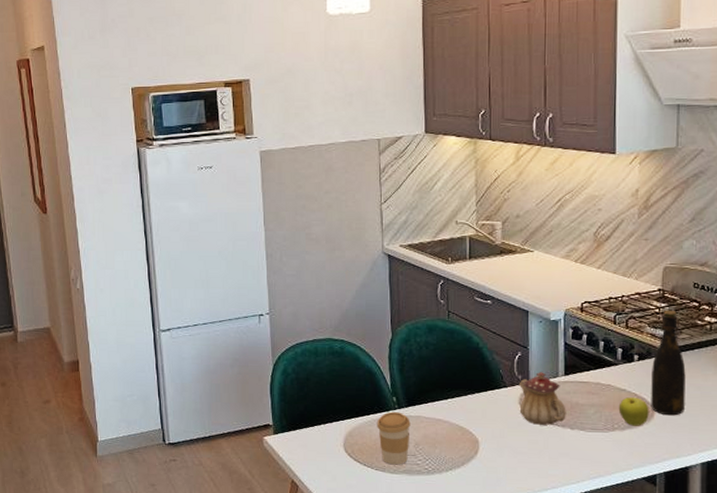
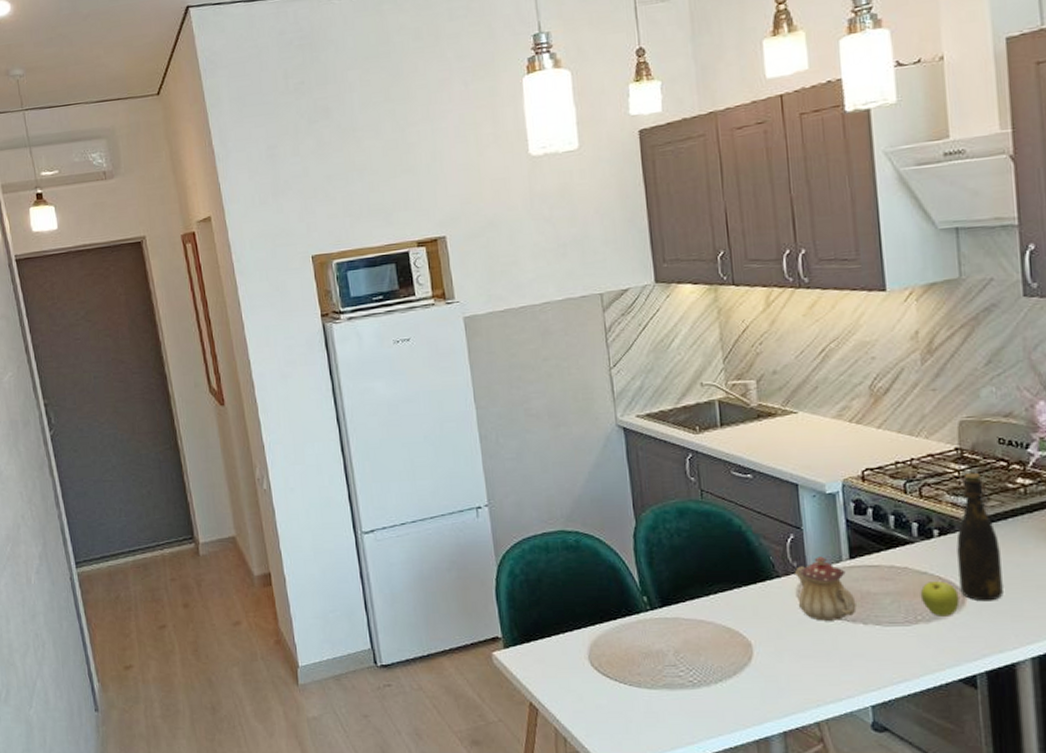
coffee cup: present [377,411,410,465] -> none [626,613,668,679]

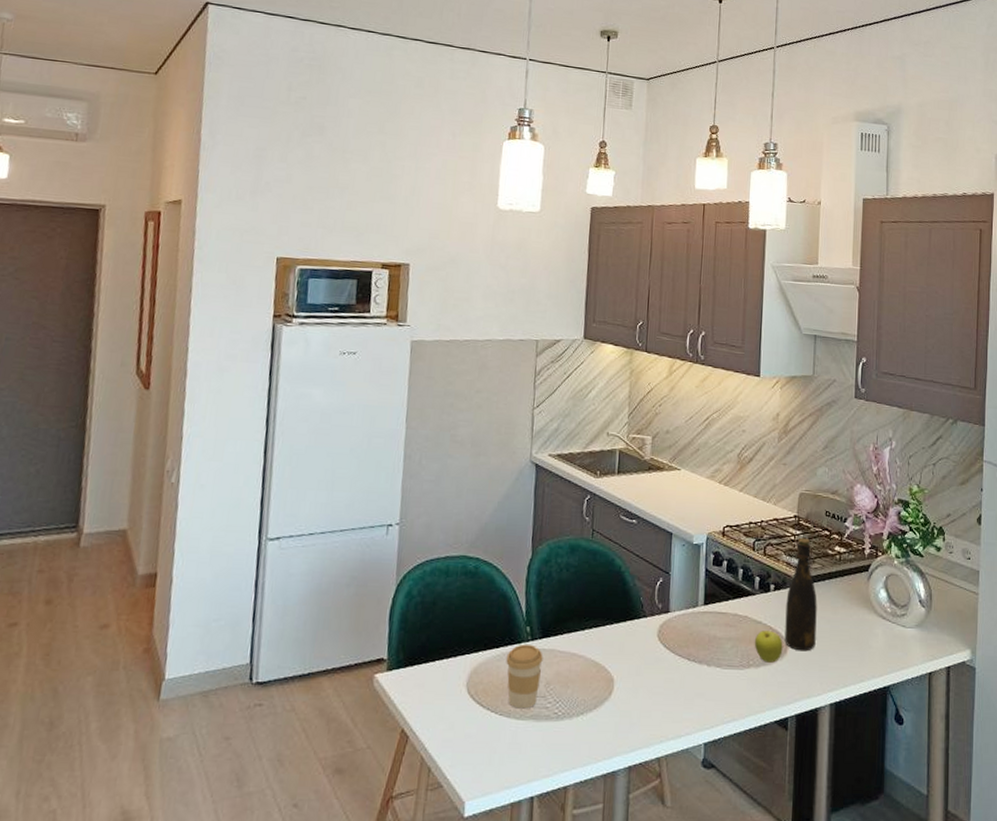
coffee cup: none [626,613,668,679] -> present [506,644,543,709]
teapot: present [794,556,857,621] -> none [657,601,704,661]

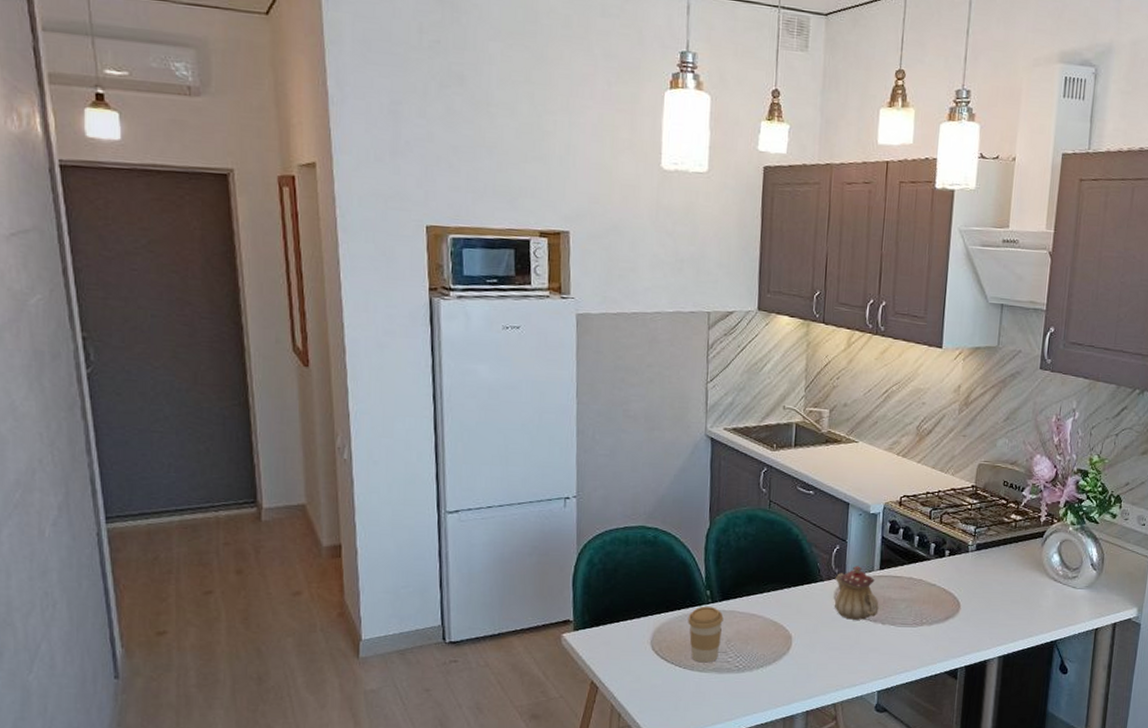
teapot: none [657,601,704,661] -> present [834,566,879,620]
fruit: present [754,630,783,663] -> none [927,592,956,621]
bottle: present [784,537,817,652] -> none [957,506,991,611]

